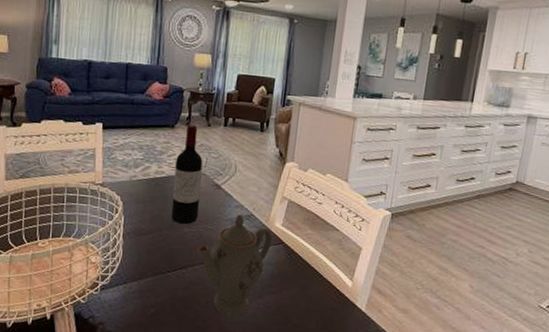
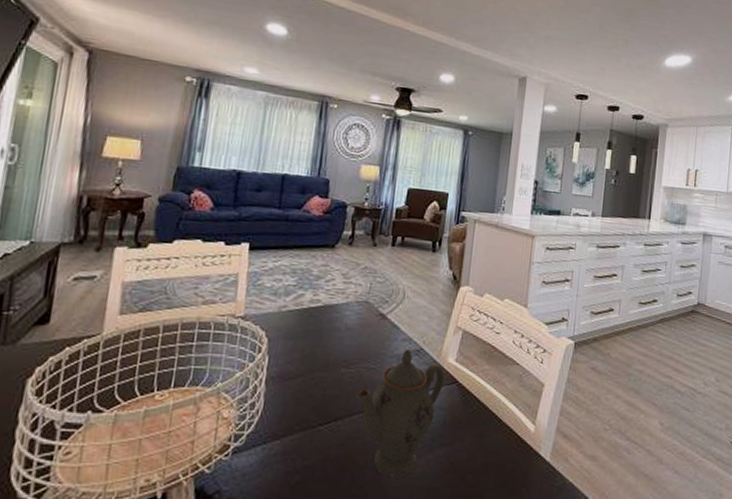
wine bottle: present [171,125,203,225] -> none [326,244,367,364]

